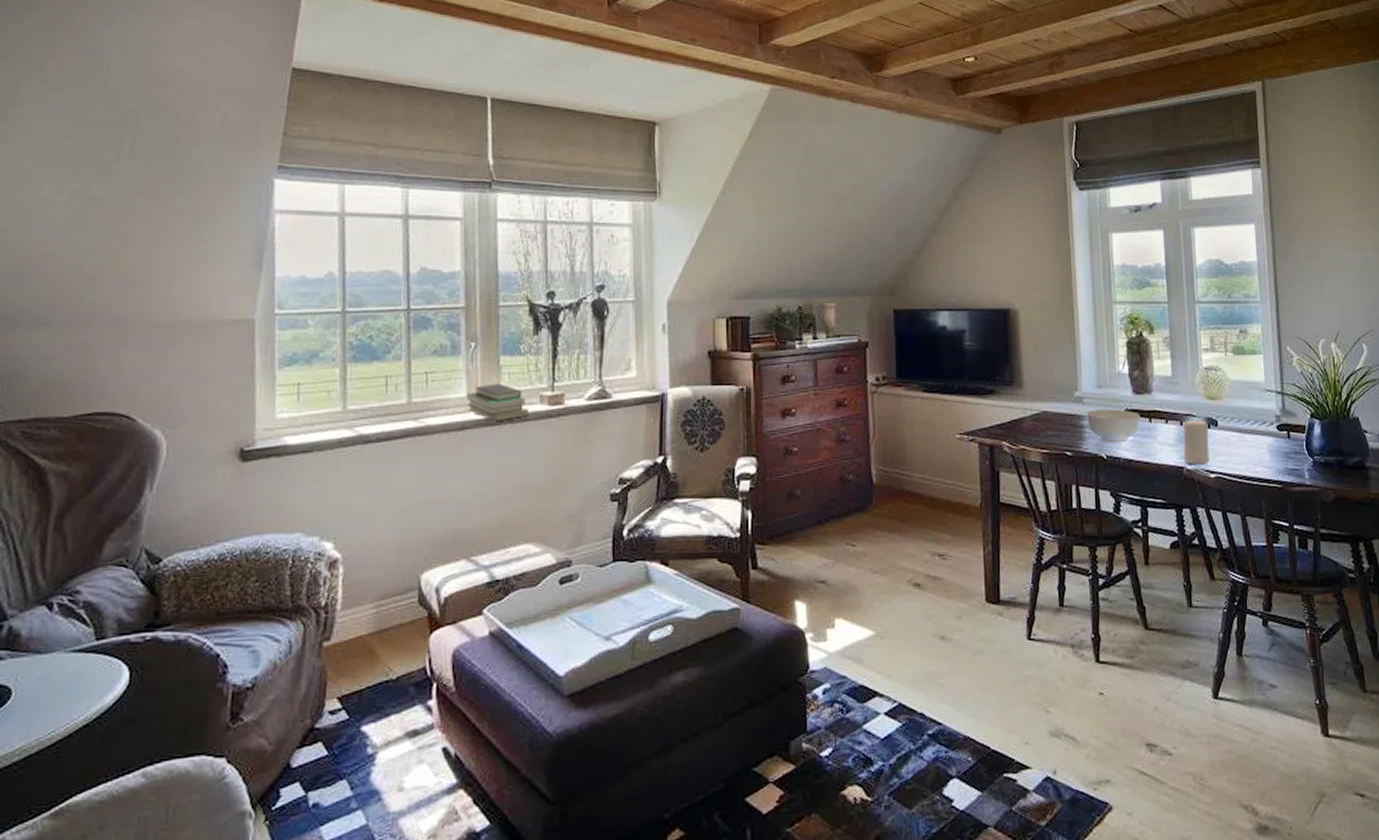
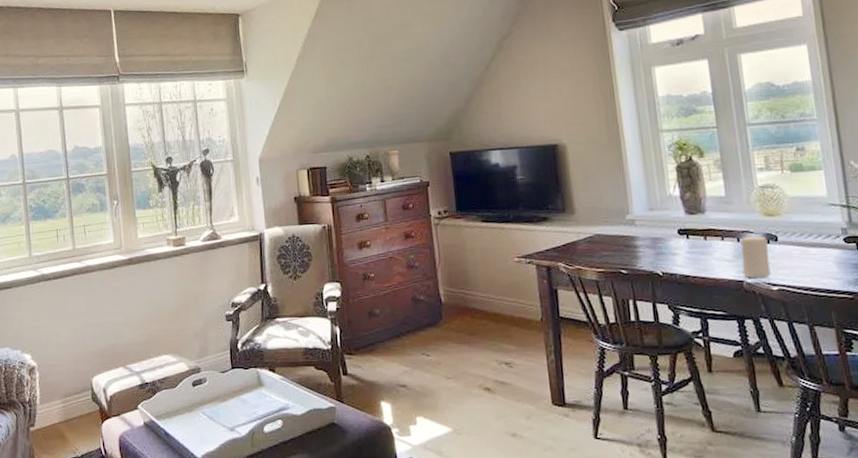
books: present [466,383,528,421] -> none [113,231,159,260]
bowl: present [1087,409,1141,443] -> none [640,229,695,261]

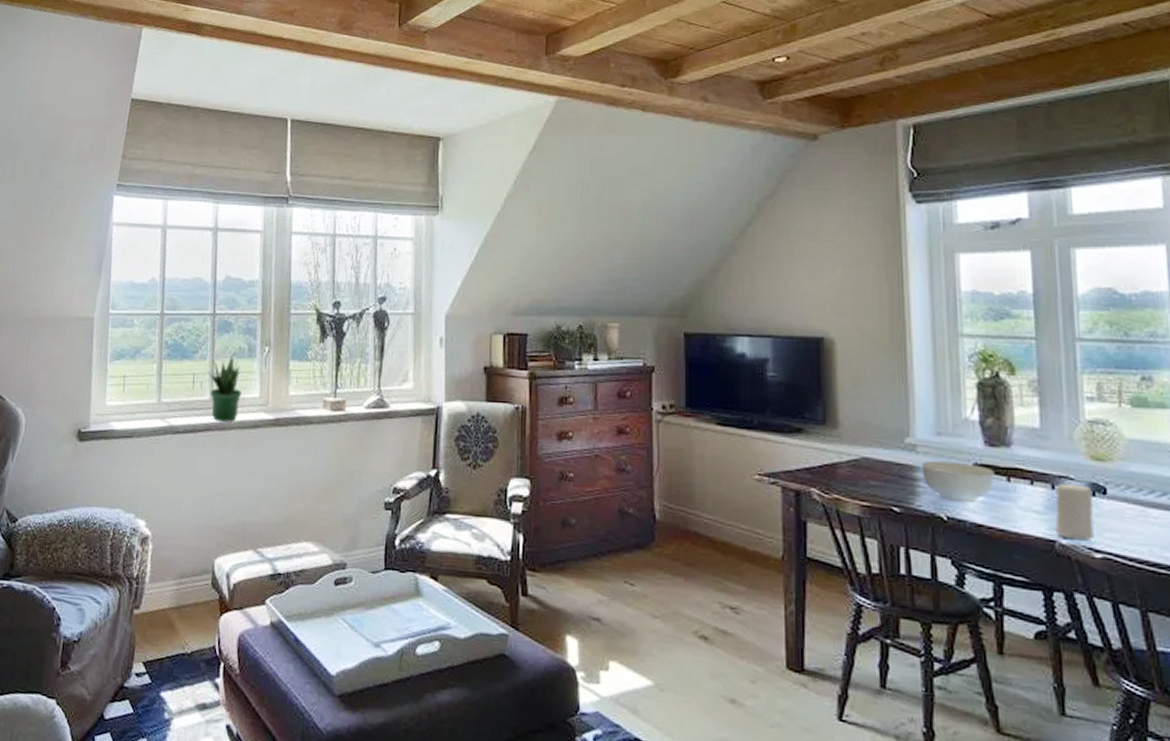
planter: none [67,211,98,266] -> present [206,355,241,422]
bowl: none [640,229,695,261] -> present [921,460,995,503]

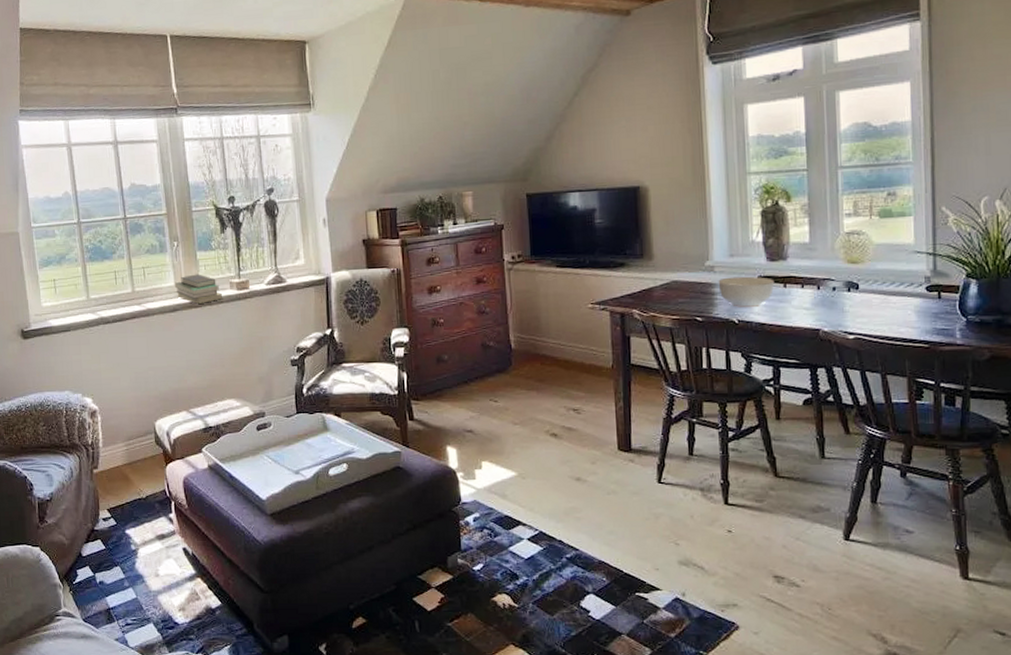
planter: present [206,355,241,422] -> none [125,252,159,309]
books: none [259,386,312,422] -> present [174,274,222,304]
candle: present [1055,483,1094,541] -> none [819,283,849,327]

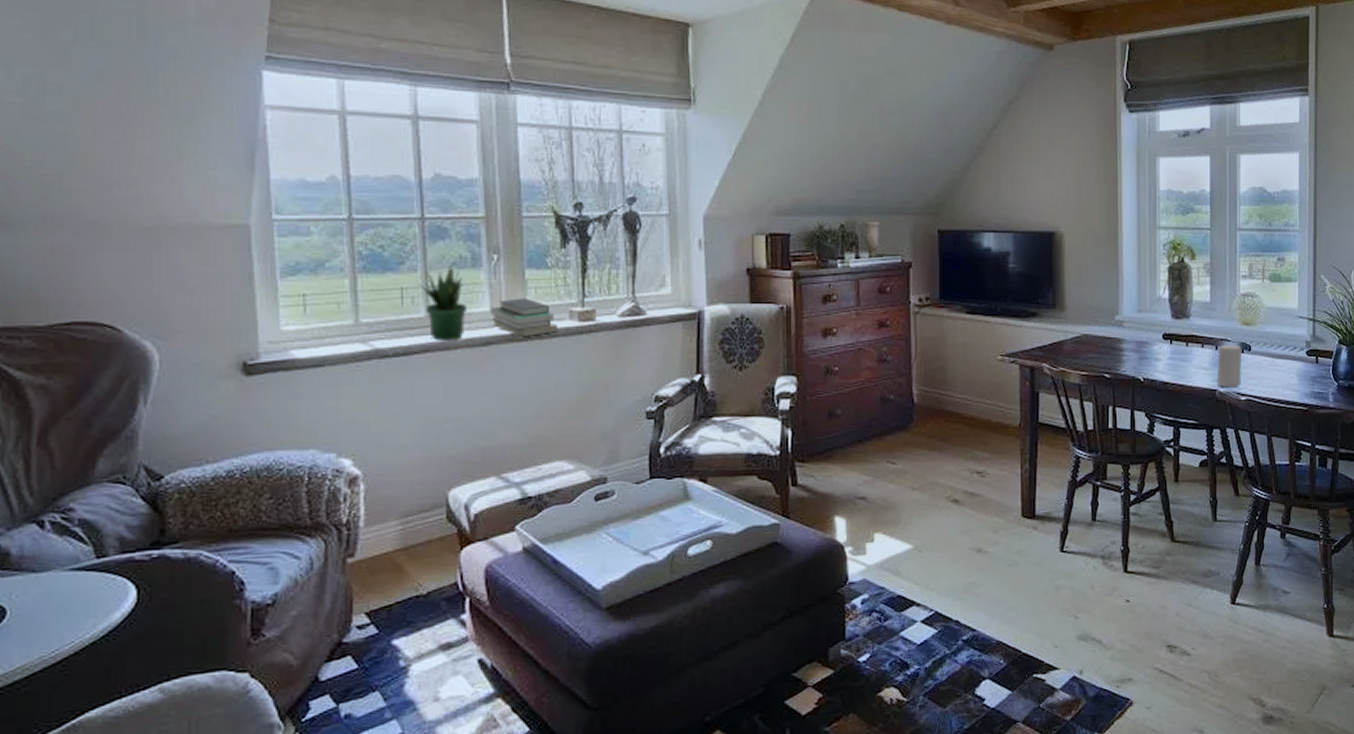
planter: none [125,252,159,309] -> present [418,265,466,340]
bowl: present [718,276,775,308] -> none [1126,333,1178,366]
candle: none [819,283,849,327] -> present [1216,344,1242,388]

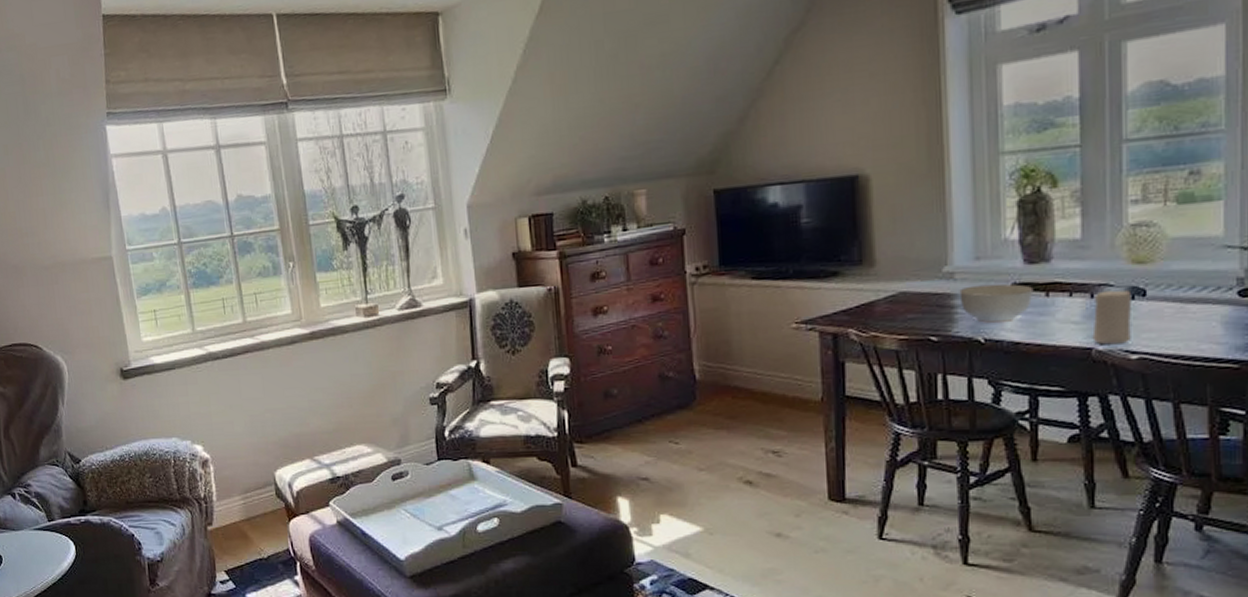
planter: present [418,265,466,340] -> none [234,275,274,342]
books: present [489,298,557,336] -> none [291,299,347,334]
bowl: none [1126,333,1178,366] -> present [959,283,1034,324]

